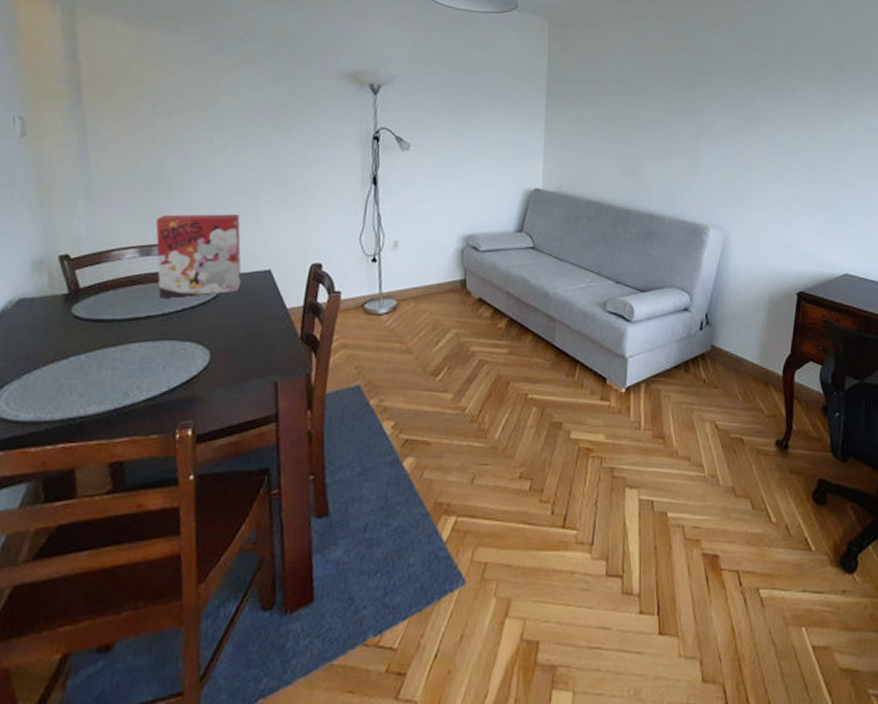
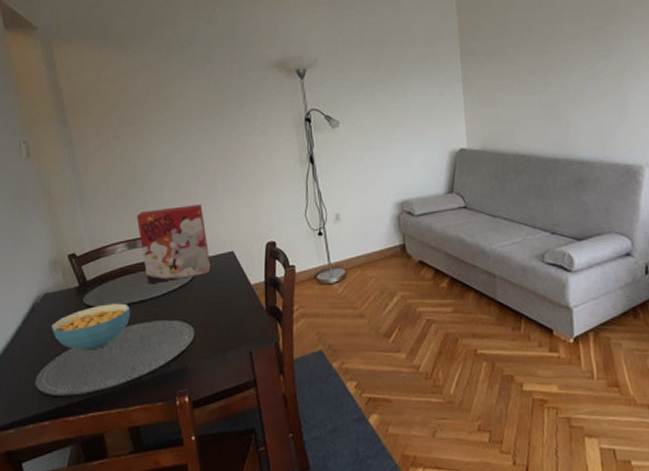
cereal bowl: none [22,317,133,370] -> present [50,303,131,351]

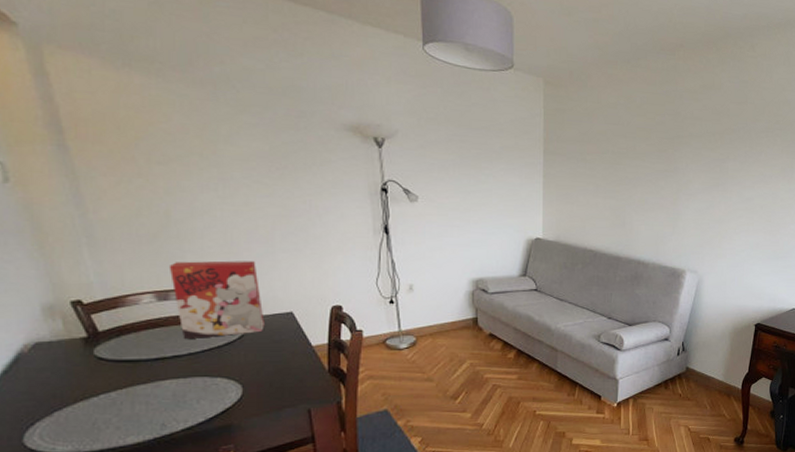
cereal bowl: present [50,303,131,351] -> none [45,357,161,406]

